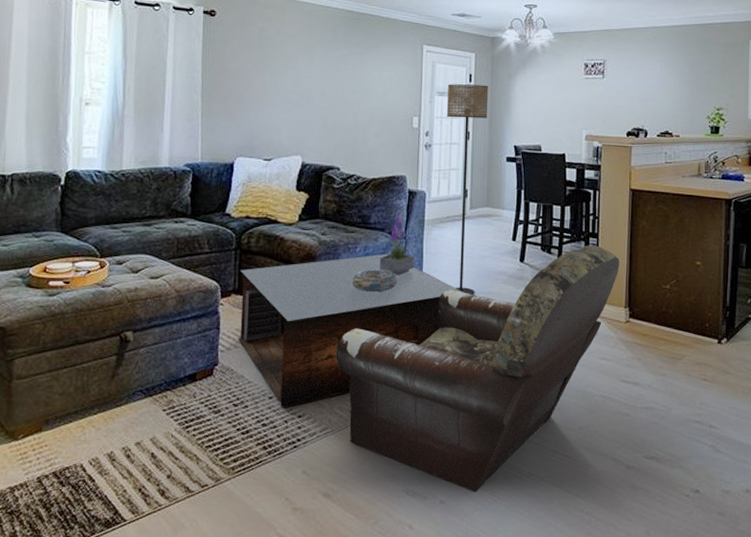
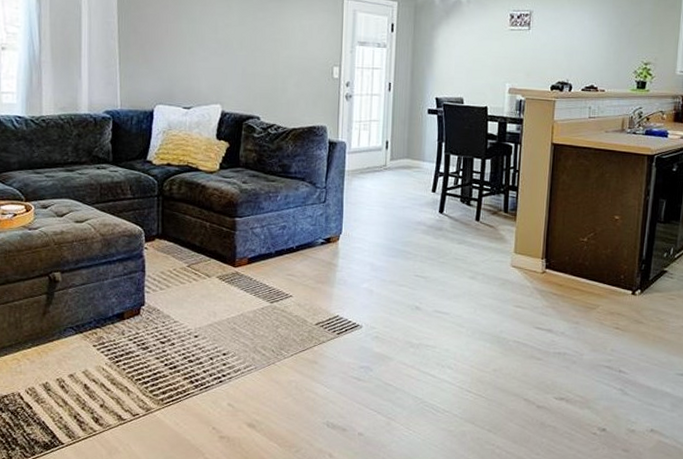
coffee table: present [238,254,464,408] -> none [163,203,383,346]
armchair: present [336,245,619,493] -> none [258,198,538,427]
decorative bowl: present [352,269,398,293] -> none [273,217,319,240]
potted plant: present [379,215,415,275] -> none [300,165,336,224]
floor lamp: present [446,84,489,295] -> none [367,33,411,244]

